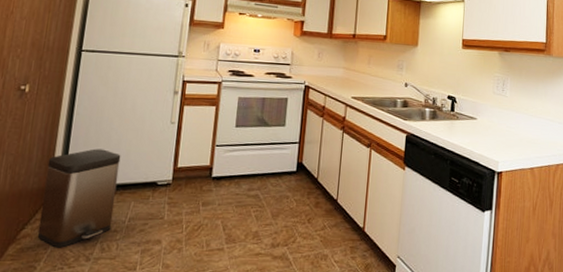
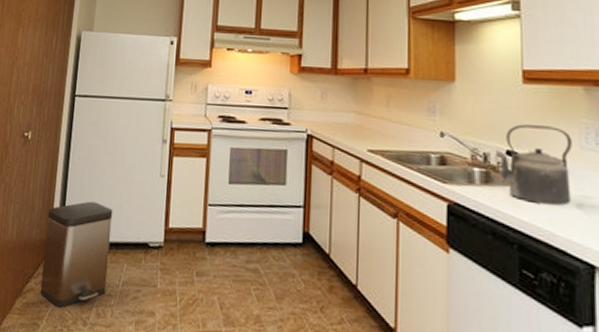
kettle: none [441,77,489,133] -> present [496,124,572,206]

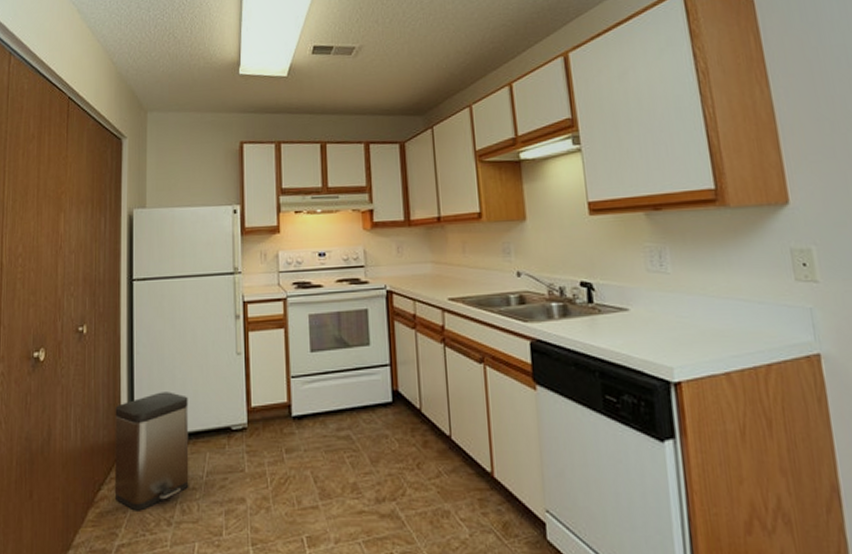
kettle: present [496,124,572,206] -> none [570,253,644,331]

